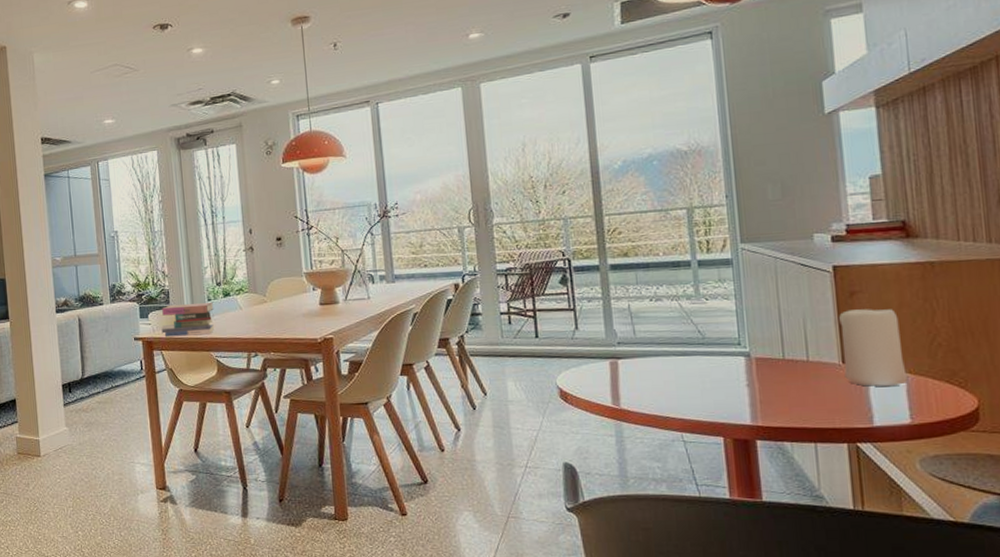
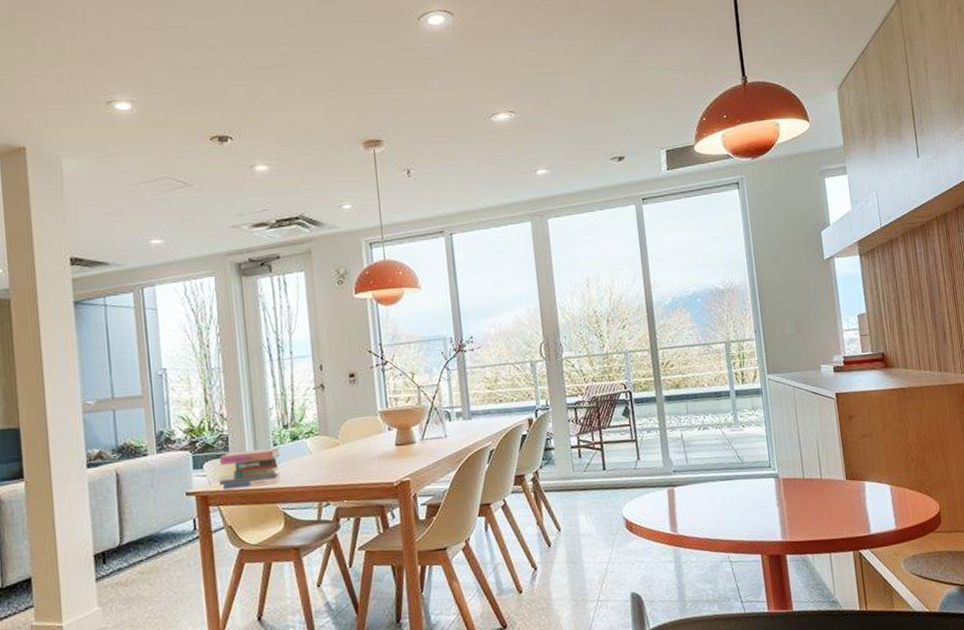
candle: present [838,309,908,387] -> none [841,430,892,499]

